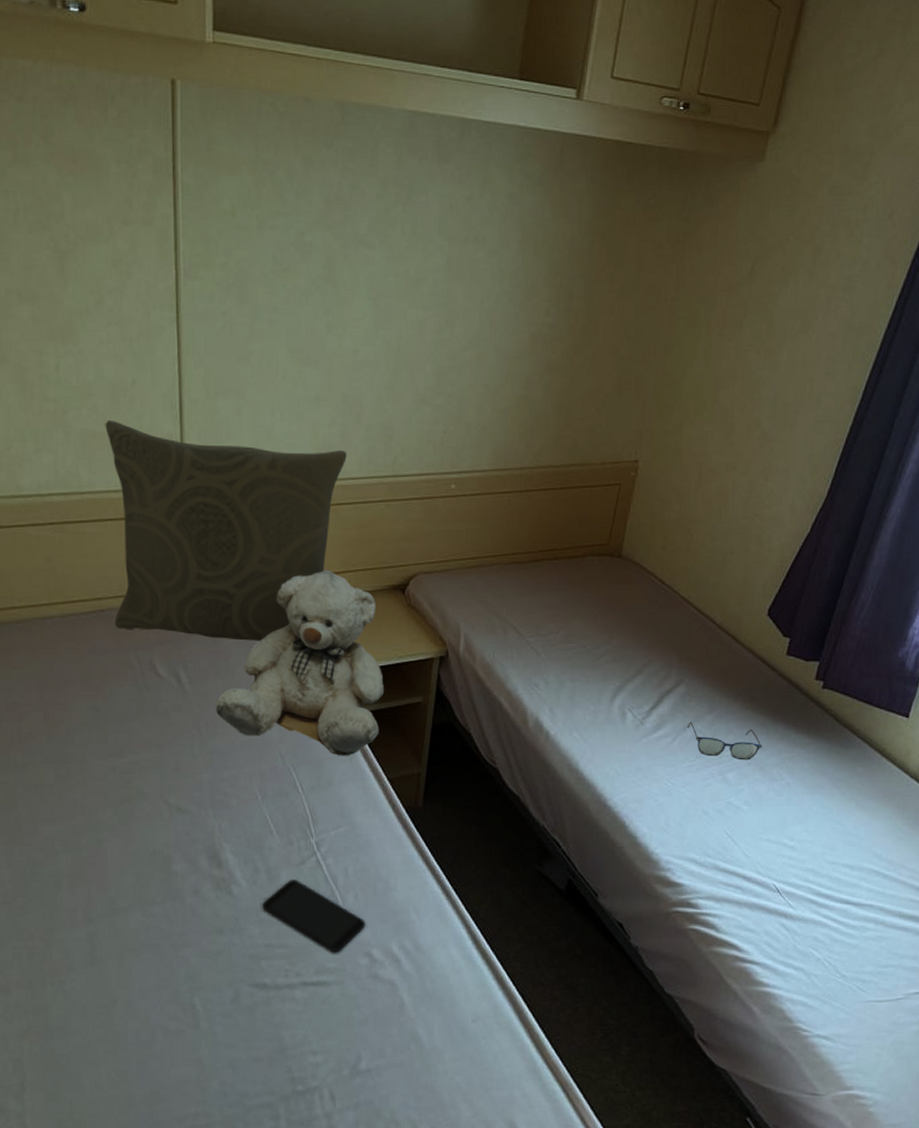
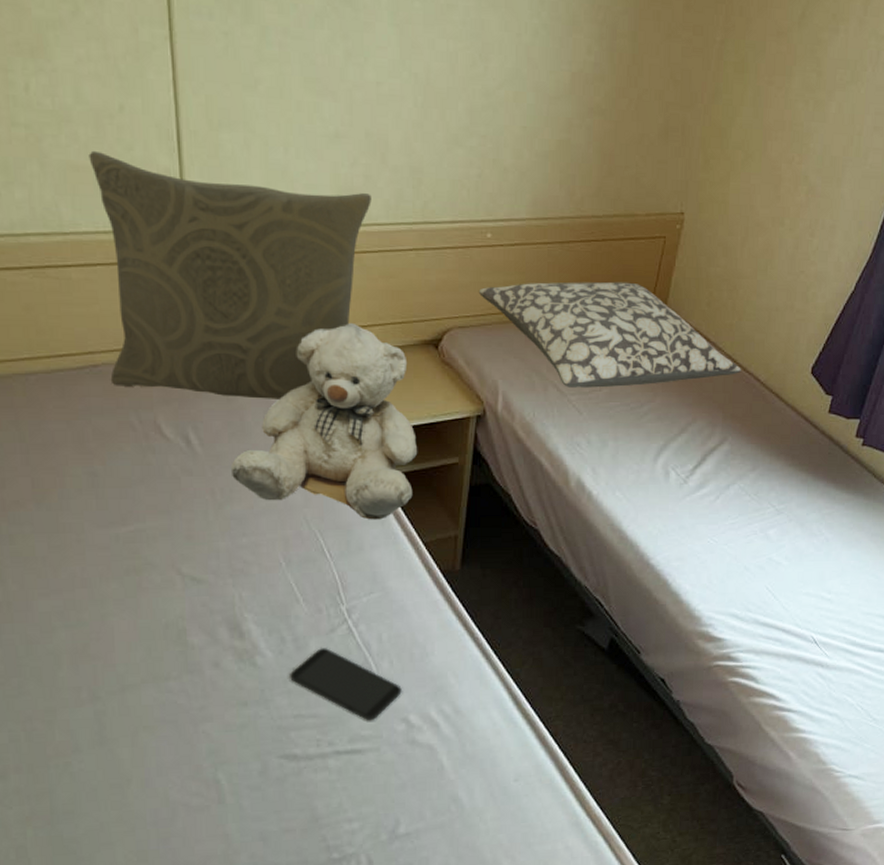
pillow: none [444,528,697,630] -> present [479,281,741,388]
glasses: present [688,721,762,760] -> none [731,479,803,517]

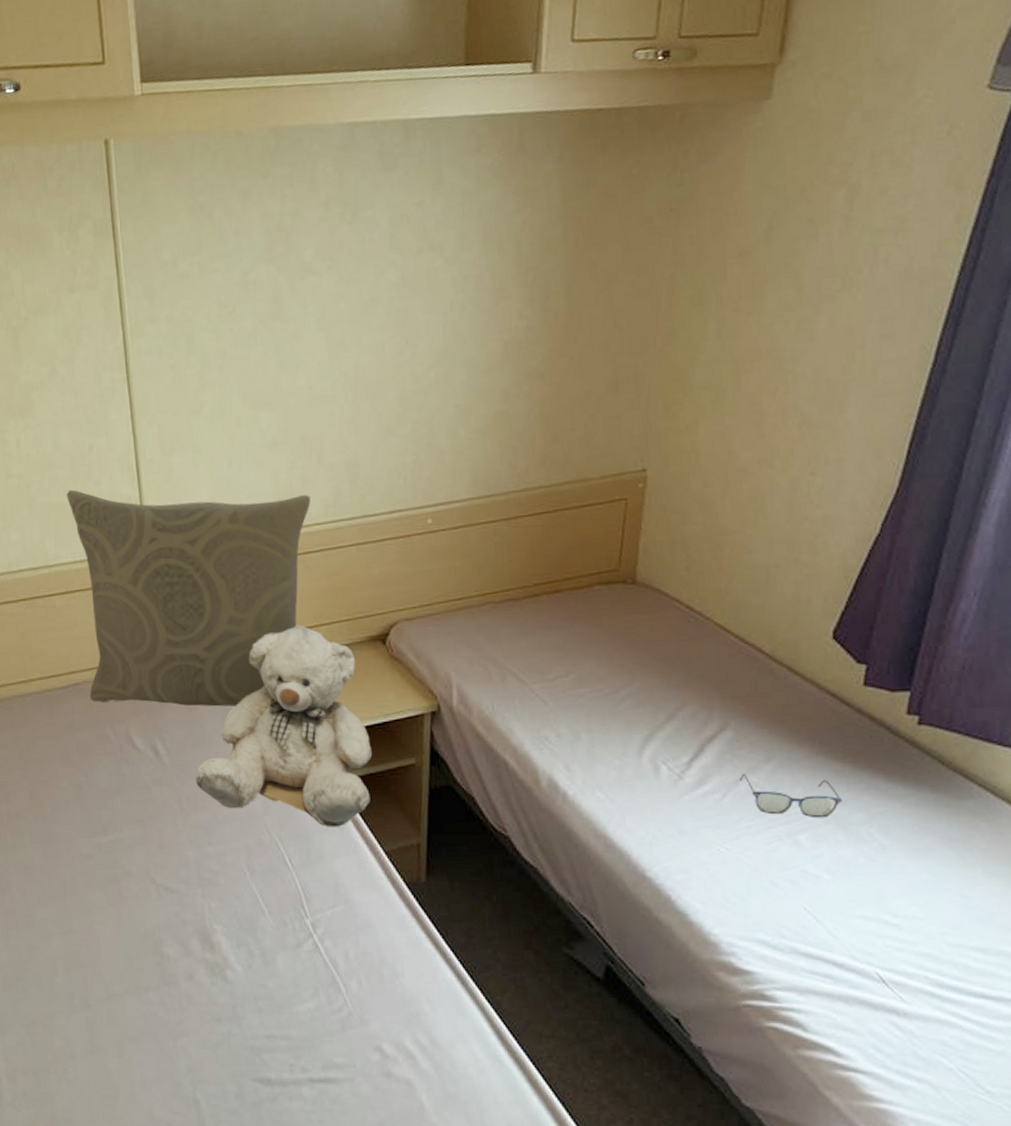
mobile phone: present [290,647,403,721] -> none [260,963,375,1048]
pillow: present [479,281,741,388] -> none [424,553,738,676]
glasses: none [731,479,803,517] -> present [740,773,842,819]

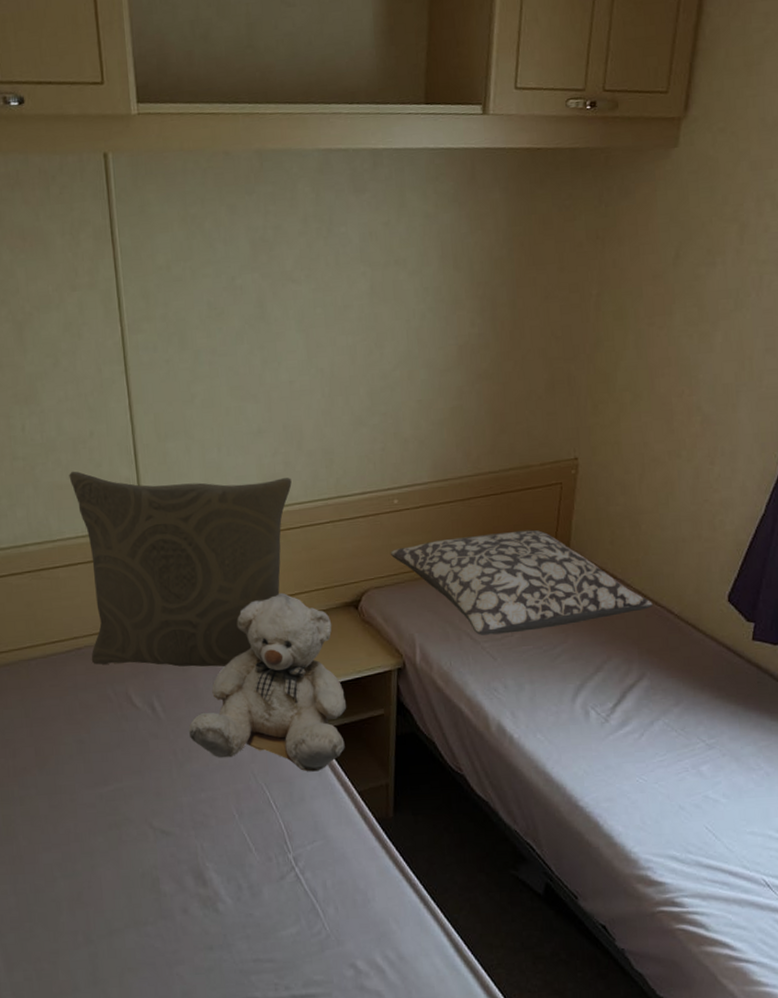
pillow: none [424,553,738,676] -> present [391,529,653,635]
glasses: present [740,773,842,819] -> none [654,715,736,752]

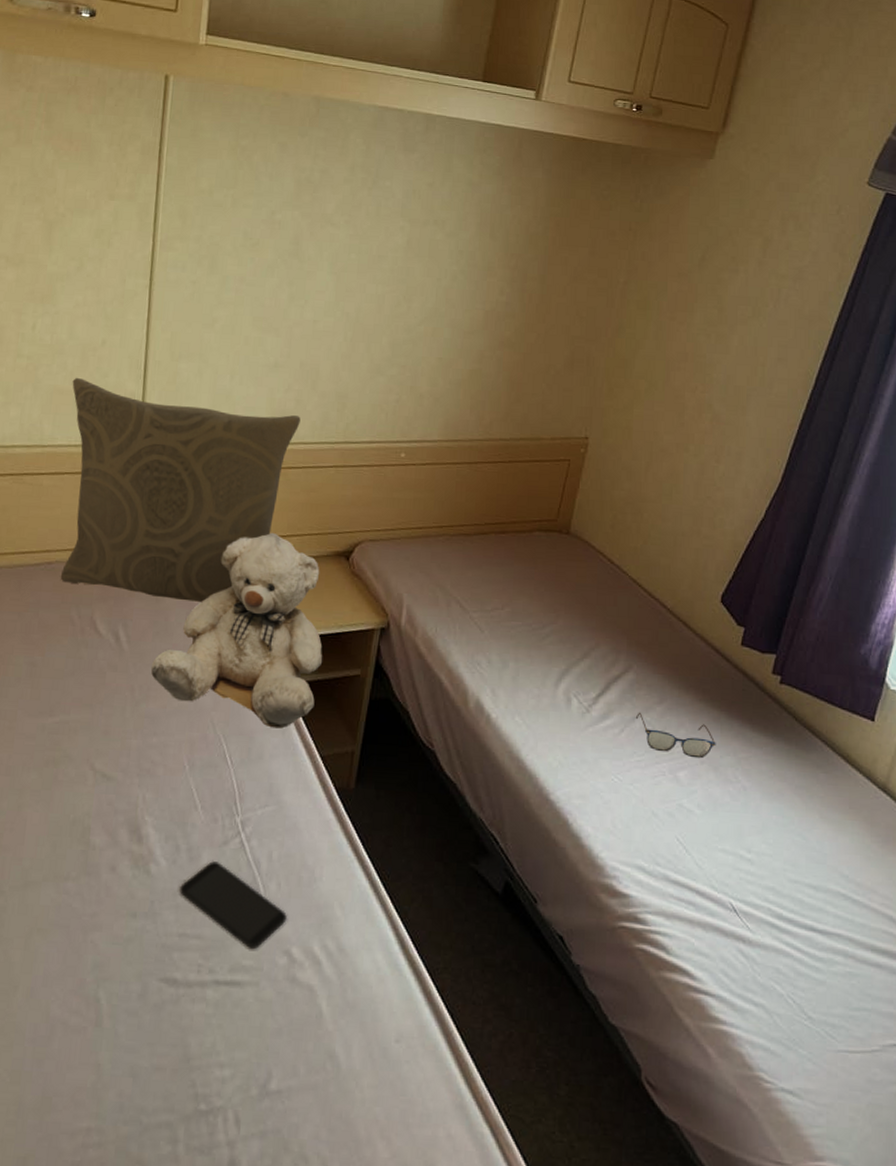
mobile phone: none [247,894,349,966] -> present [180,860,288,950]
pillow: present [391,529,653,635] -> none [391,500,646,606]
glasses: none [654,715,736,752] -> present [636,712,716,759]

